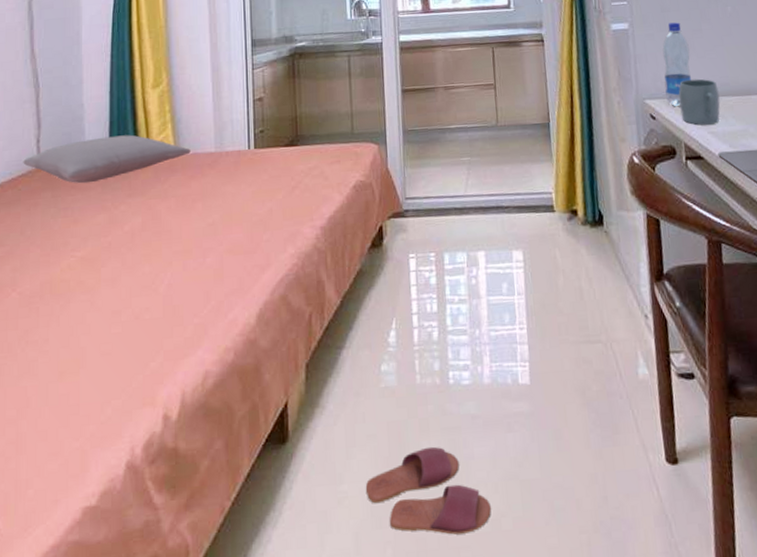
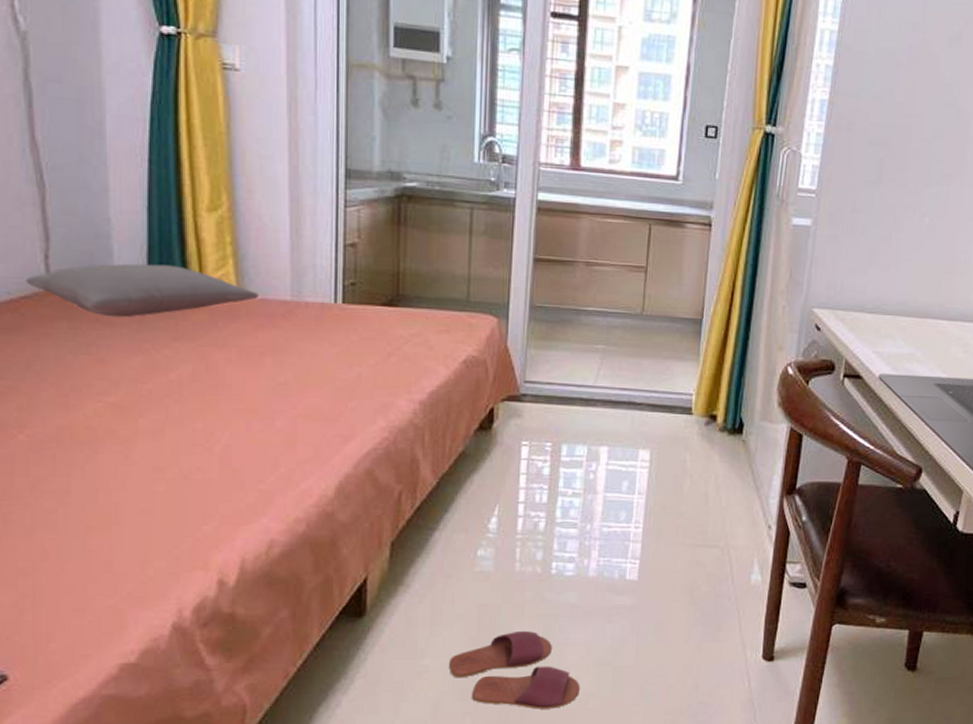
bottle: present [662,22,691,107] -> none [836,226,874,321]
mug: present [678,78,721,125] -> none [848,292,895,344]

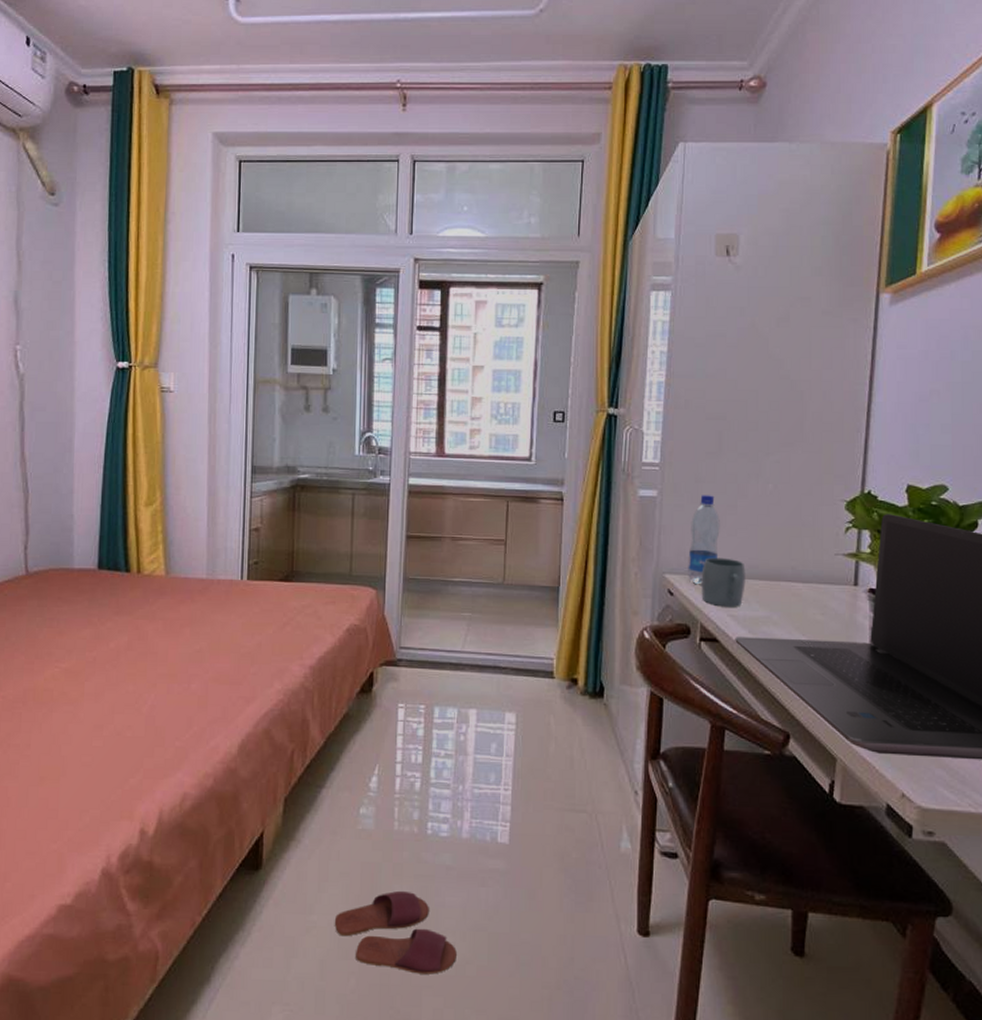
pillow: present [26,263,259,318] -> none [10,551,181,596]
bottle: none [836,226,874,321] -> present [688,495,720,585]
mug: none [848,292,895,344] -> present [701,557,746,607]

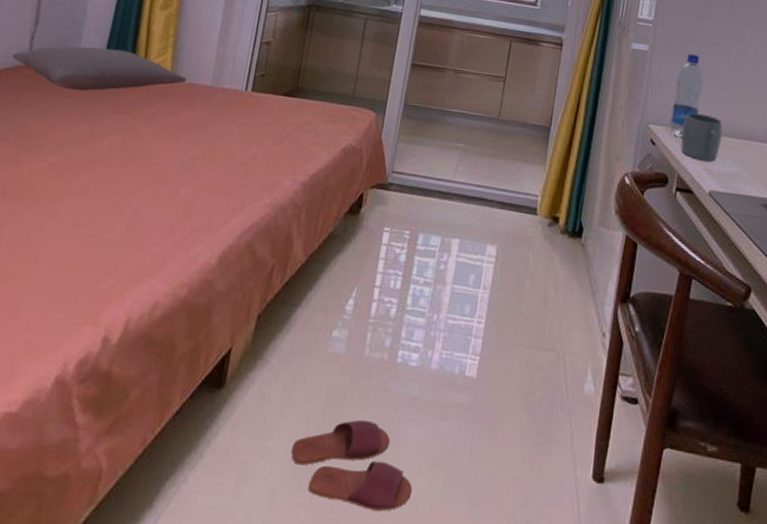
pillow: none [10,551,181,596] -> present [12,46,187,91]

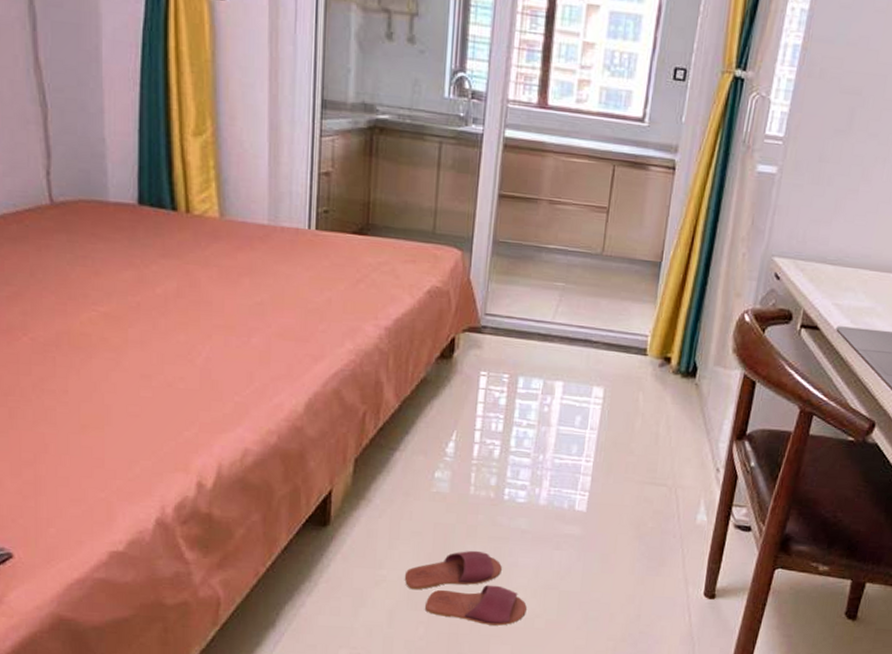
pillow: present [12,46,187,91] -> none [30,182,238,234]
bottle: present [670,54,703,138] -> none [797,176,839,271]
mug: present [680,112,723,162] -> none [808,243,858,296]

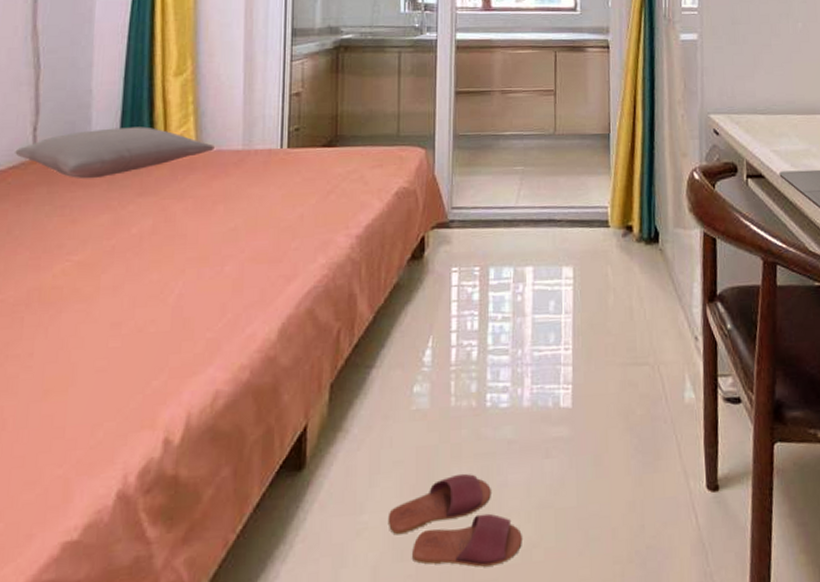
pillow: none [30,182,238,234] -> present [15,126,215,179]

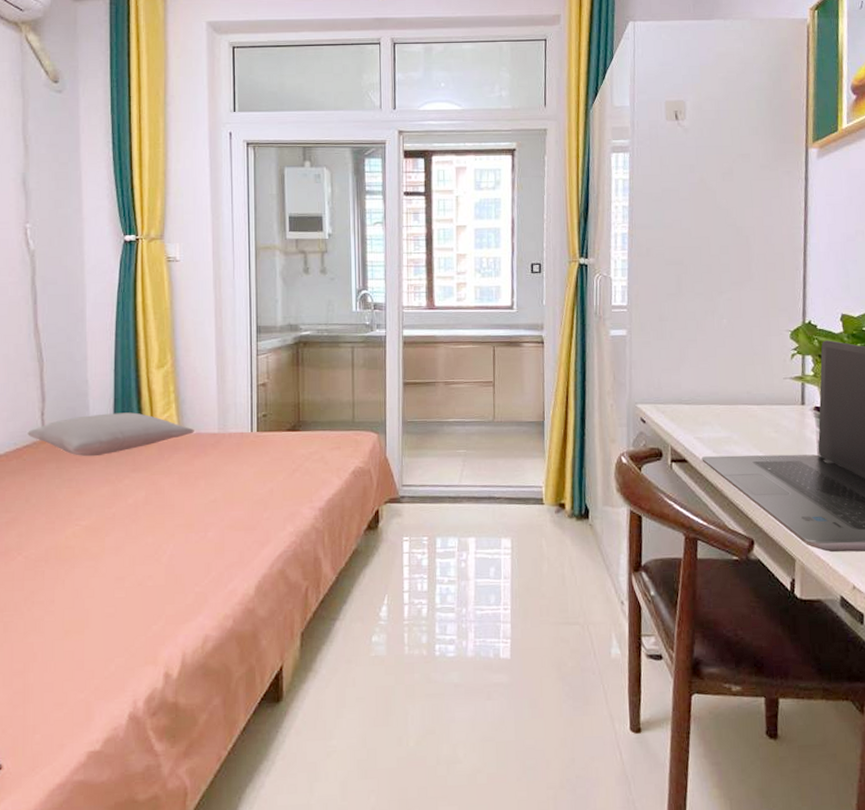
slippers: present [389,473,522,567] -> none [354,710,468,786]

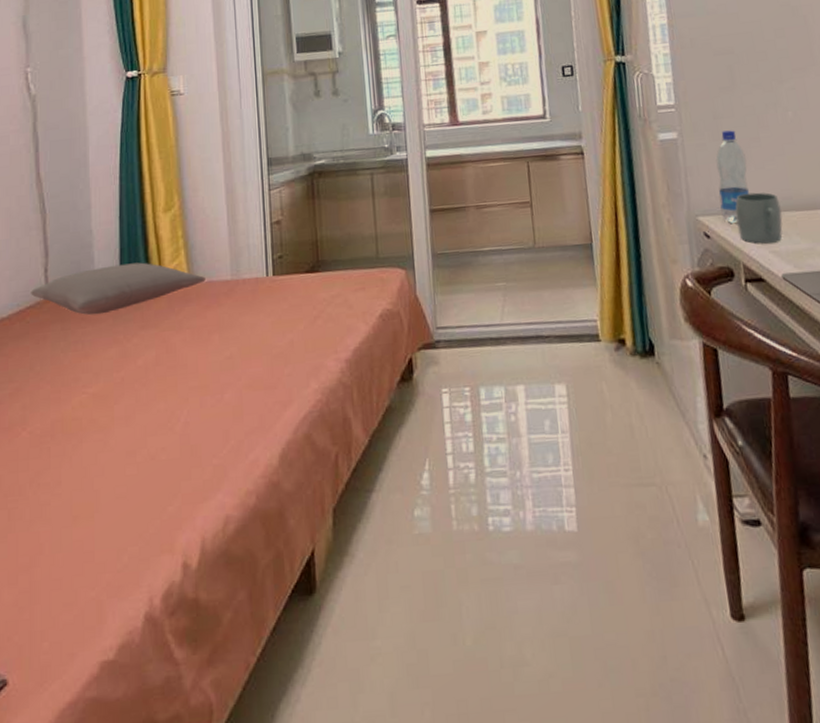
bottle: none [657,332,683,412] -> present [716,130,749,224]
mug: none [669,387,708,431] -> present [735,192,783,244]

